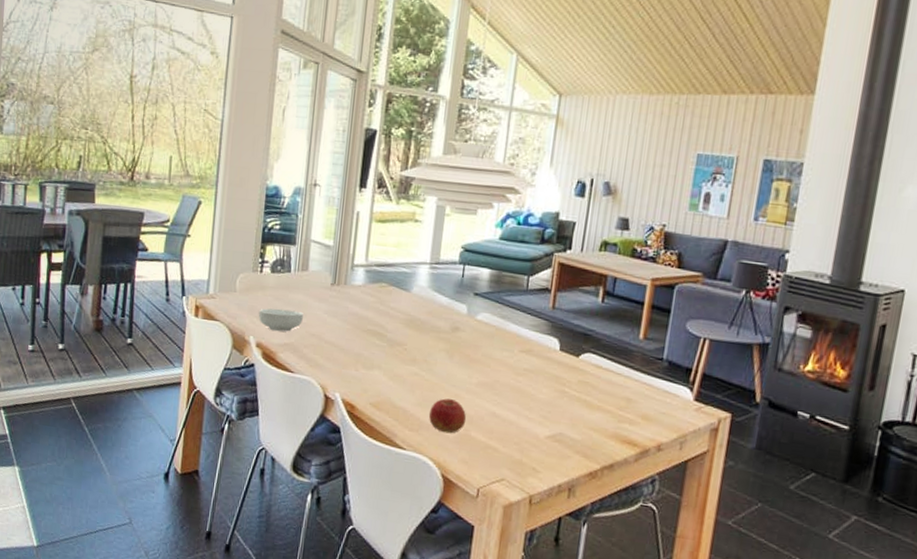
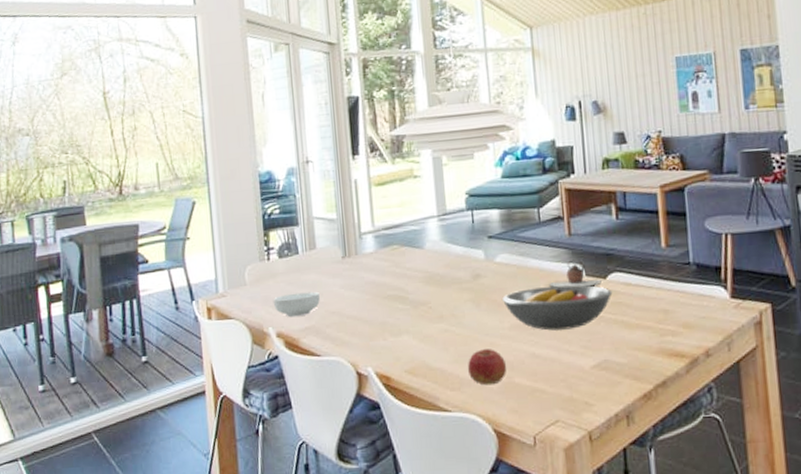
fruit bowl: none [475,350,582,398] -> present [502,284,613,331]
teapot: none [523,332,574,361] -> present [549,259,602,288]

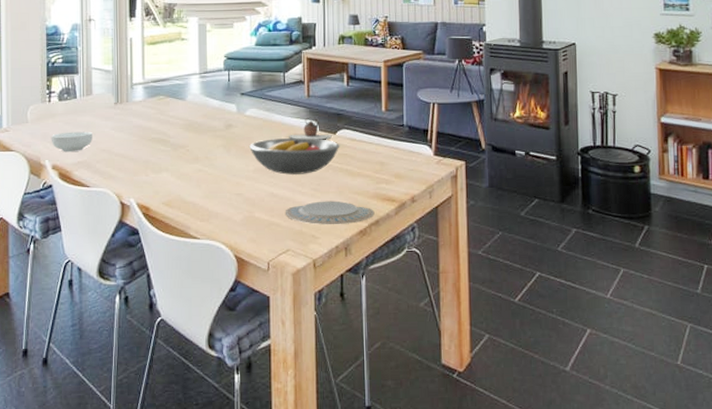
apple: present [467,349,507,386] -> none [216,187,249,218]
plate: none [550,359,660,389] -> present [285,201,375,225]

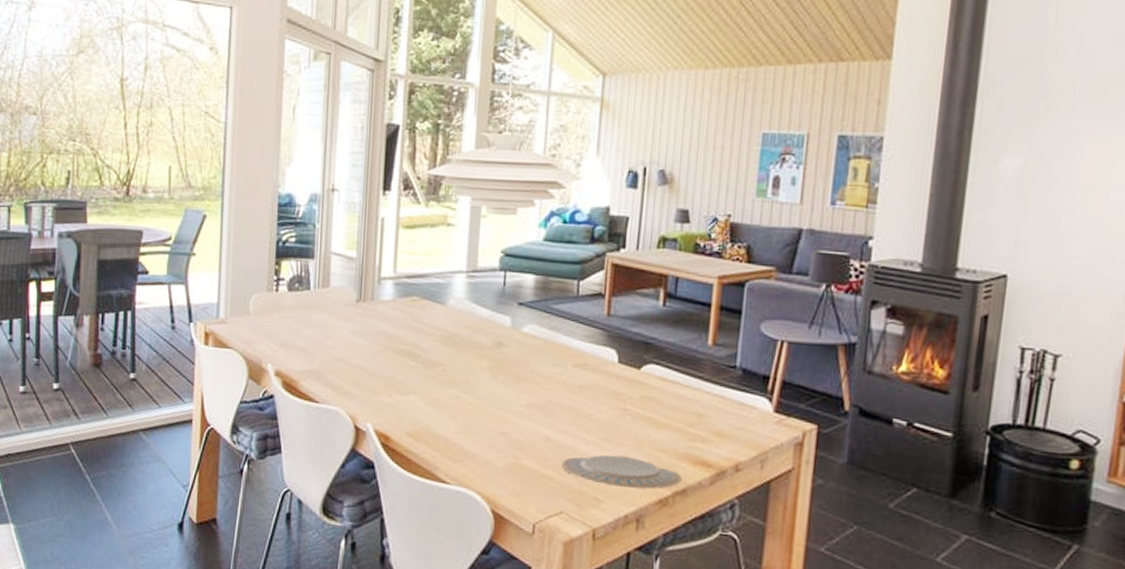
cereal bowl: present [51,131,92,153] -> none [275,331,326,357]
fruit bowl: present [249,138,340,175] -> none [523,366,645,418]
teapot: present [289,117,332,140] -> none [576,343,635,375]

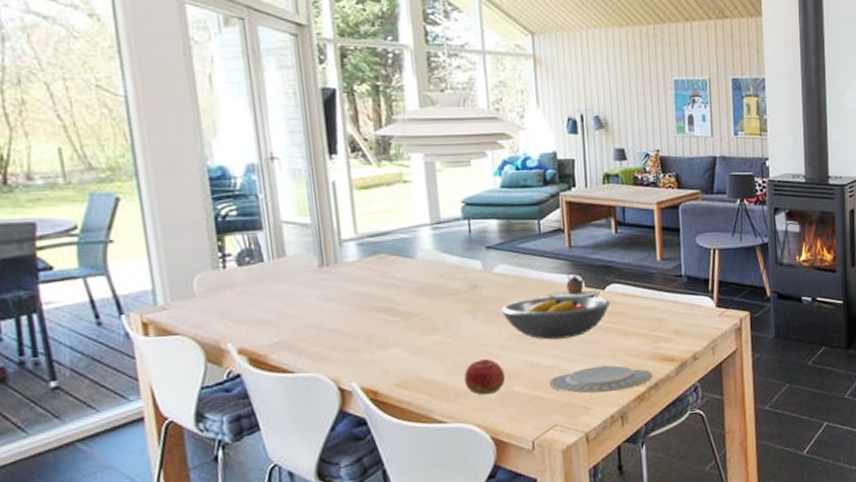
apple: none [473,423,517,463] -> present [463,359,506,395]
fruit bowl: none [523,366,645,418] -> present [501,295,611,340]
teapot: none [576,343,635,375] -> present [549,271,600,298]

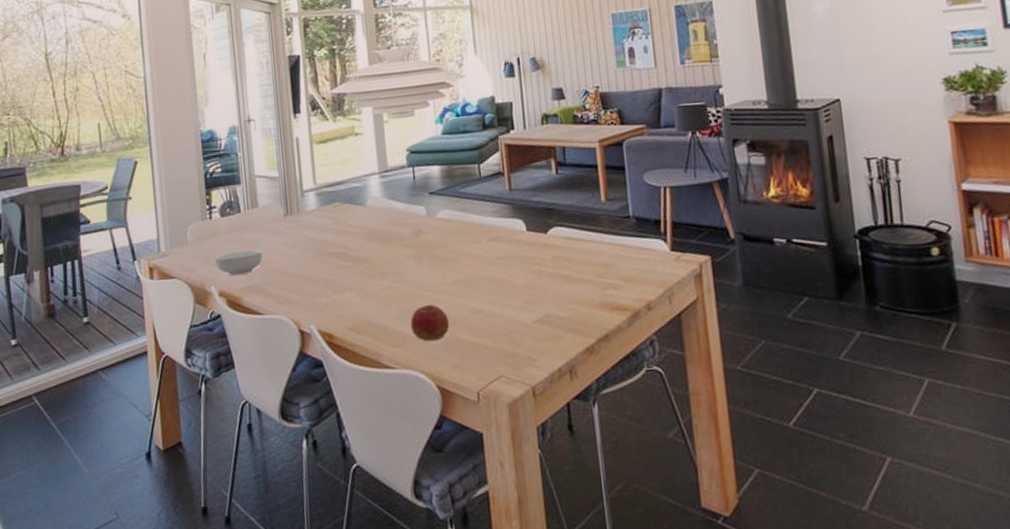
cereal bowl: none [231,303,292,332] -> present [215,249,262,276]
fruit bowl: present [501,295,611,340] -> none [444,239,554,286]
teapot: present [549,271,600,298] -> none [490,214,543,243]
plate: present [549,365,653,394] -> none [493,314,602,344]

